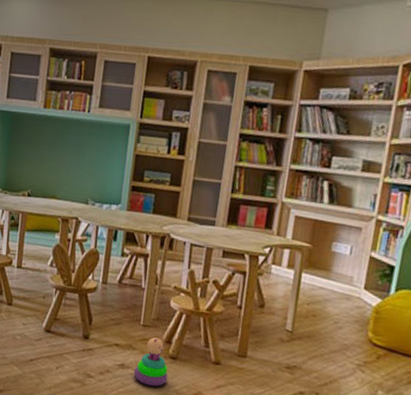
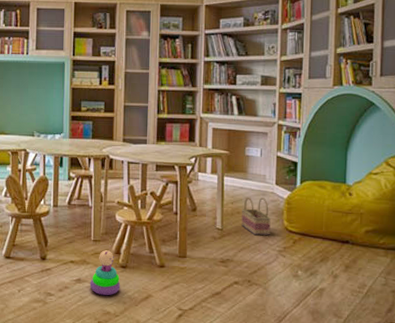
basket: none [316,299,353,347] -> present [241,197,271,236]

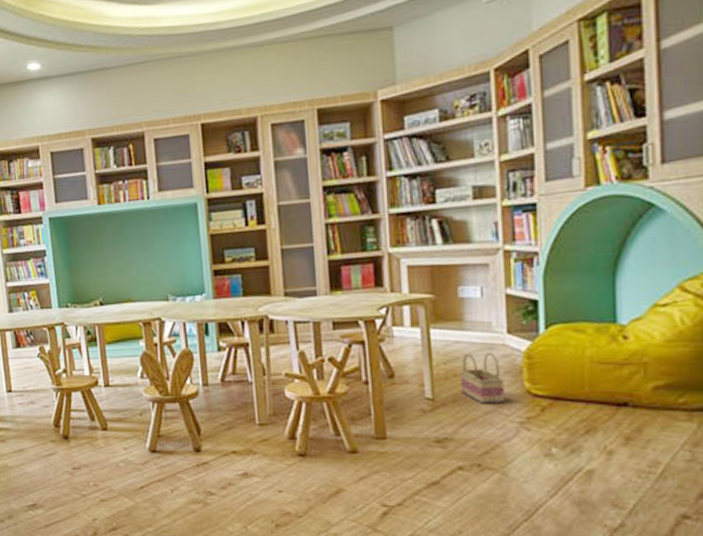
stacking toy: present [89,250,121,296] -> none [259,436,301,493]

